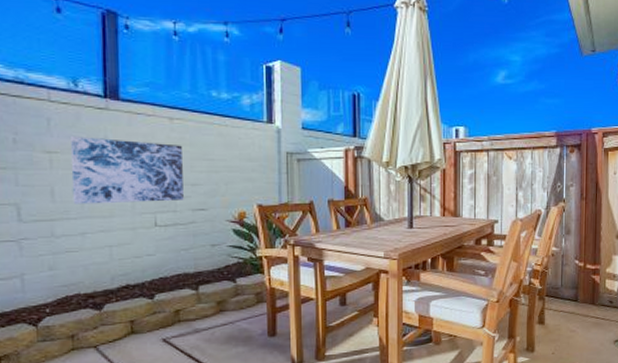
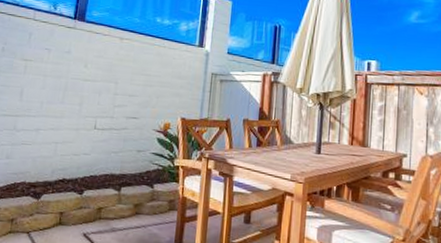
wall art: present [69,136,184,205] -> none [35,48,127,108]

